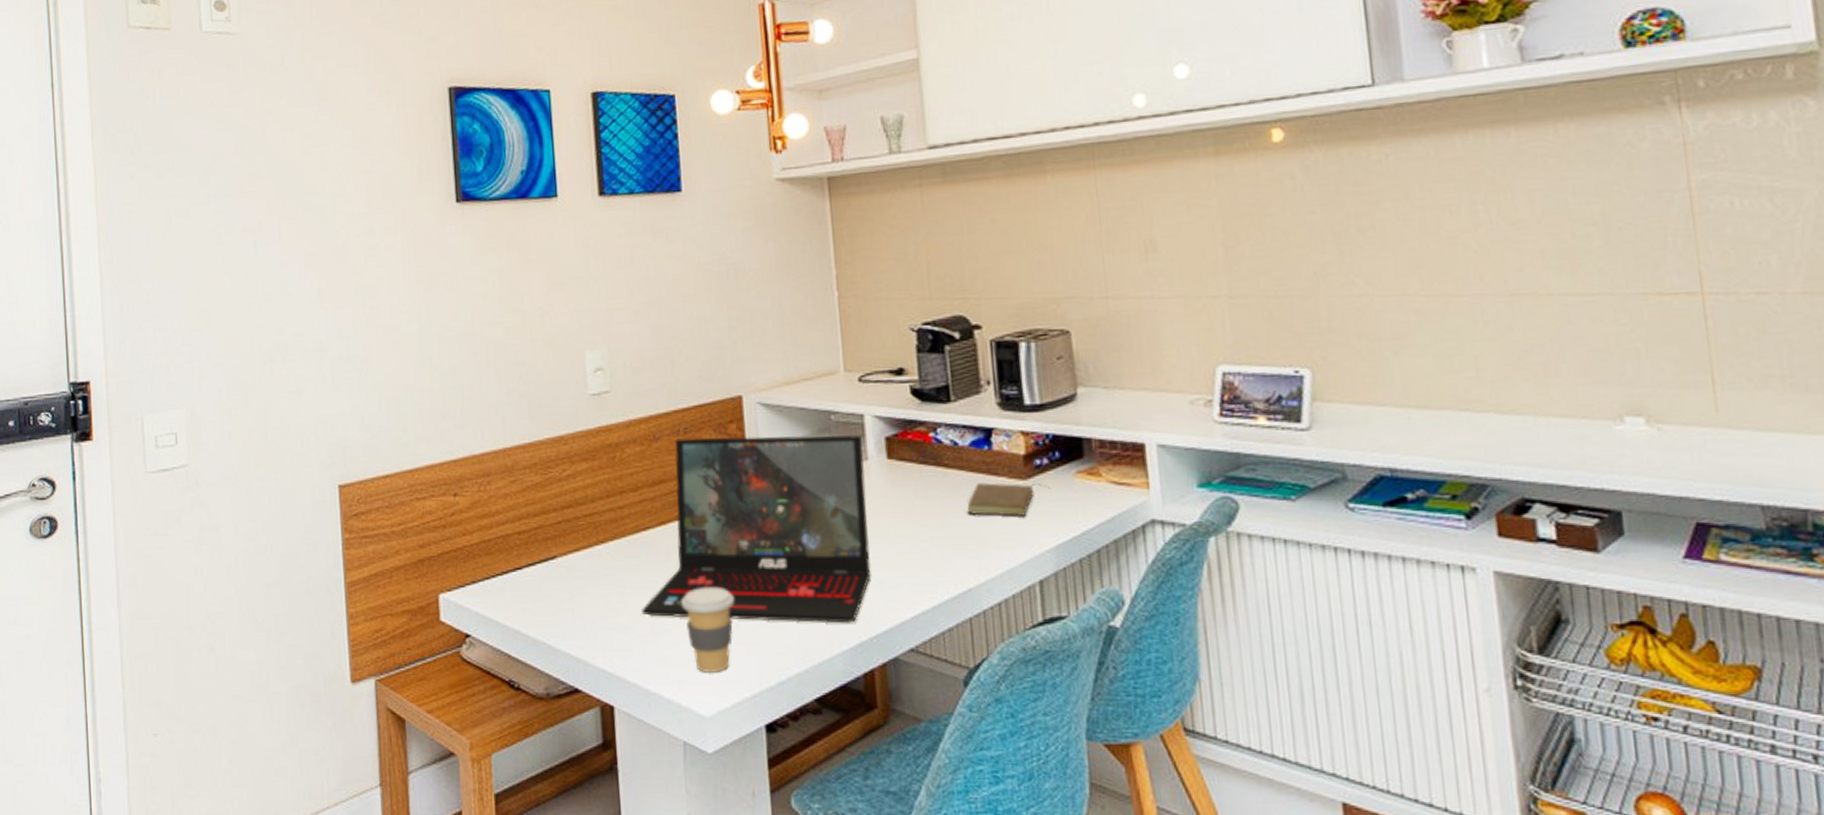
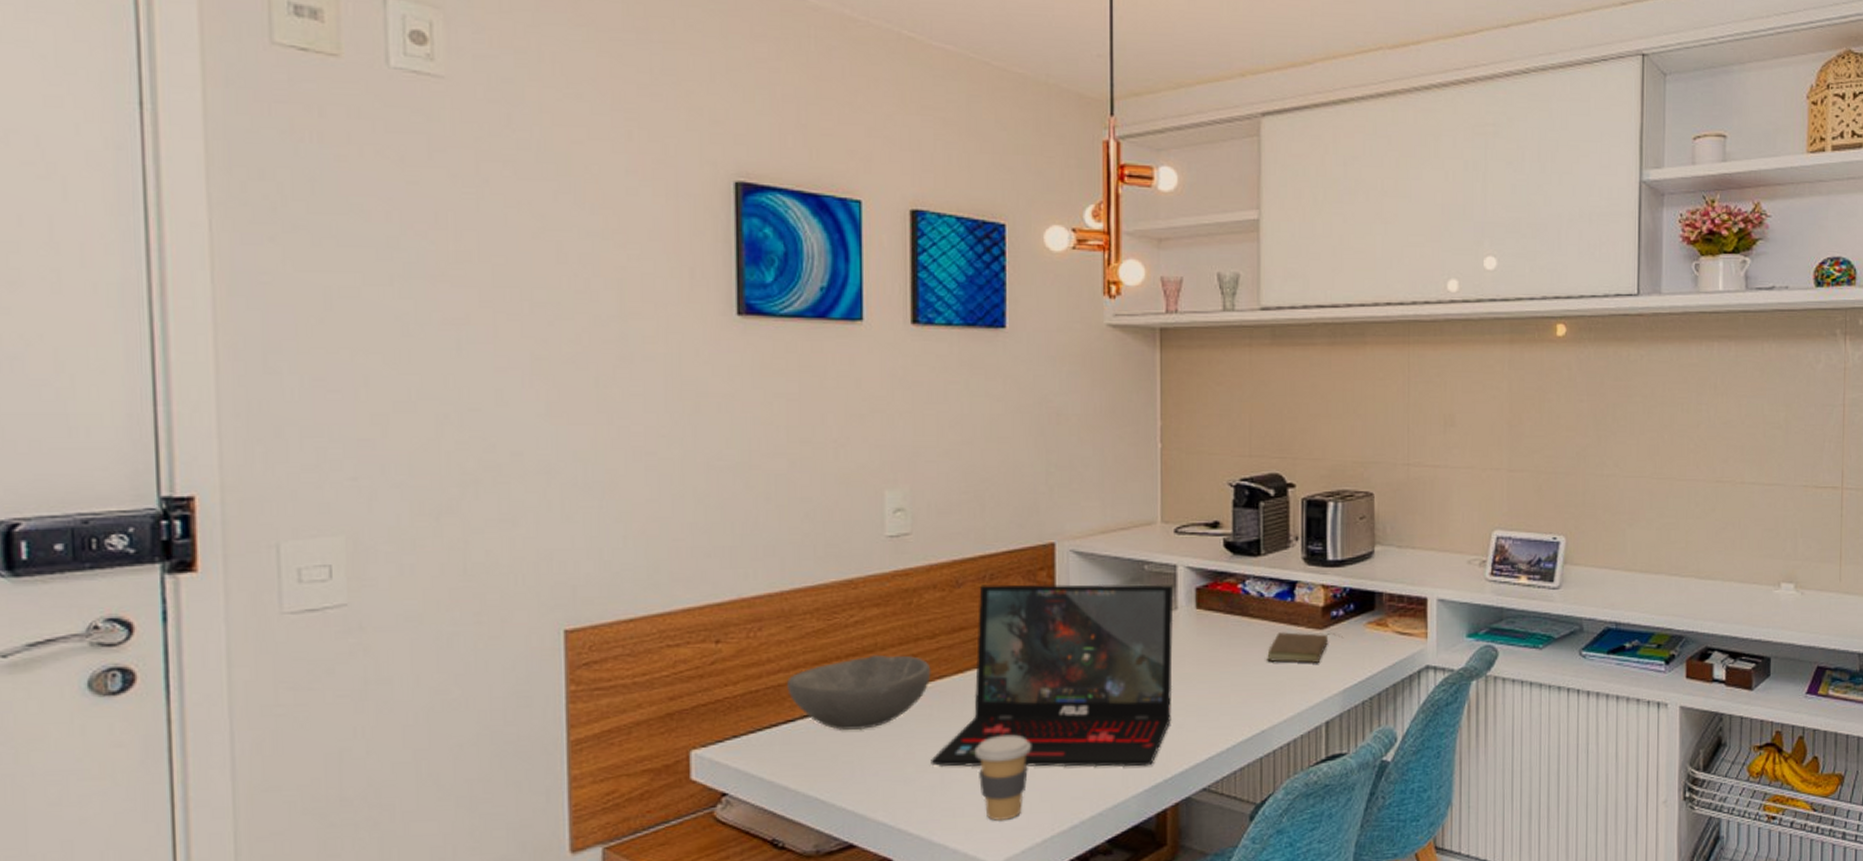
bowl: none [513,506,637,579] -> present [787,654,931,731]

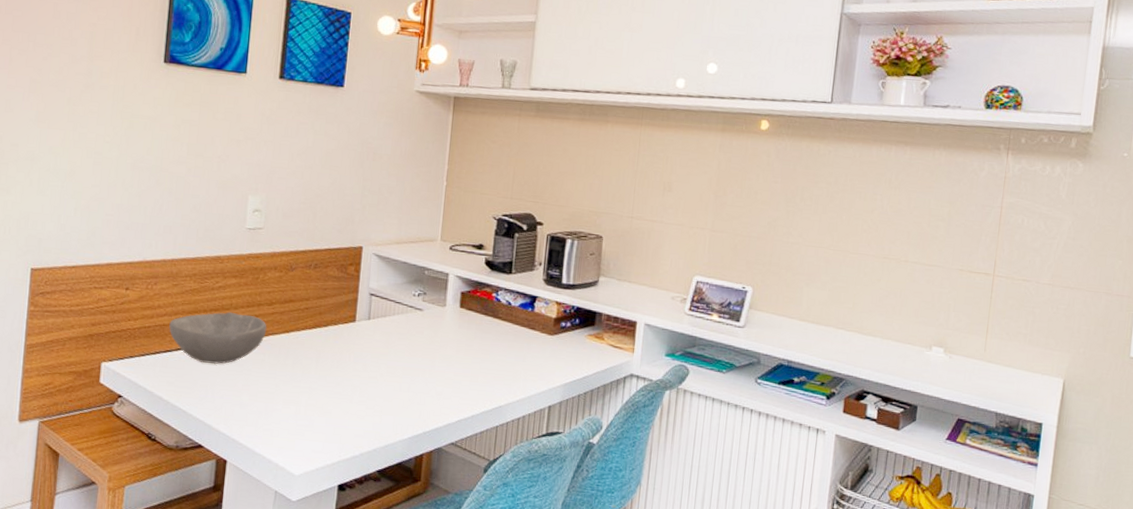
laptop: present [931,584,1174,767] -> none [260,271,445,420]
coffee cup: present [974,734,1031,822] -> none [290,382,331,445]
book: present [1267,632,1344,663] -> none [509,333,569,360]

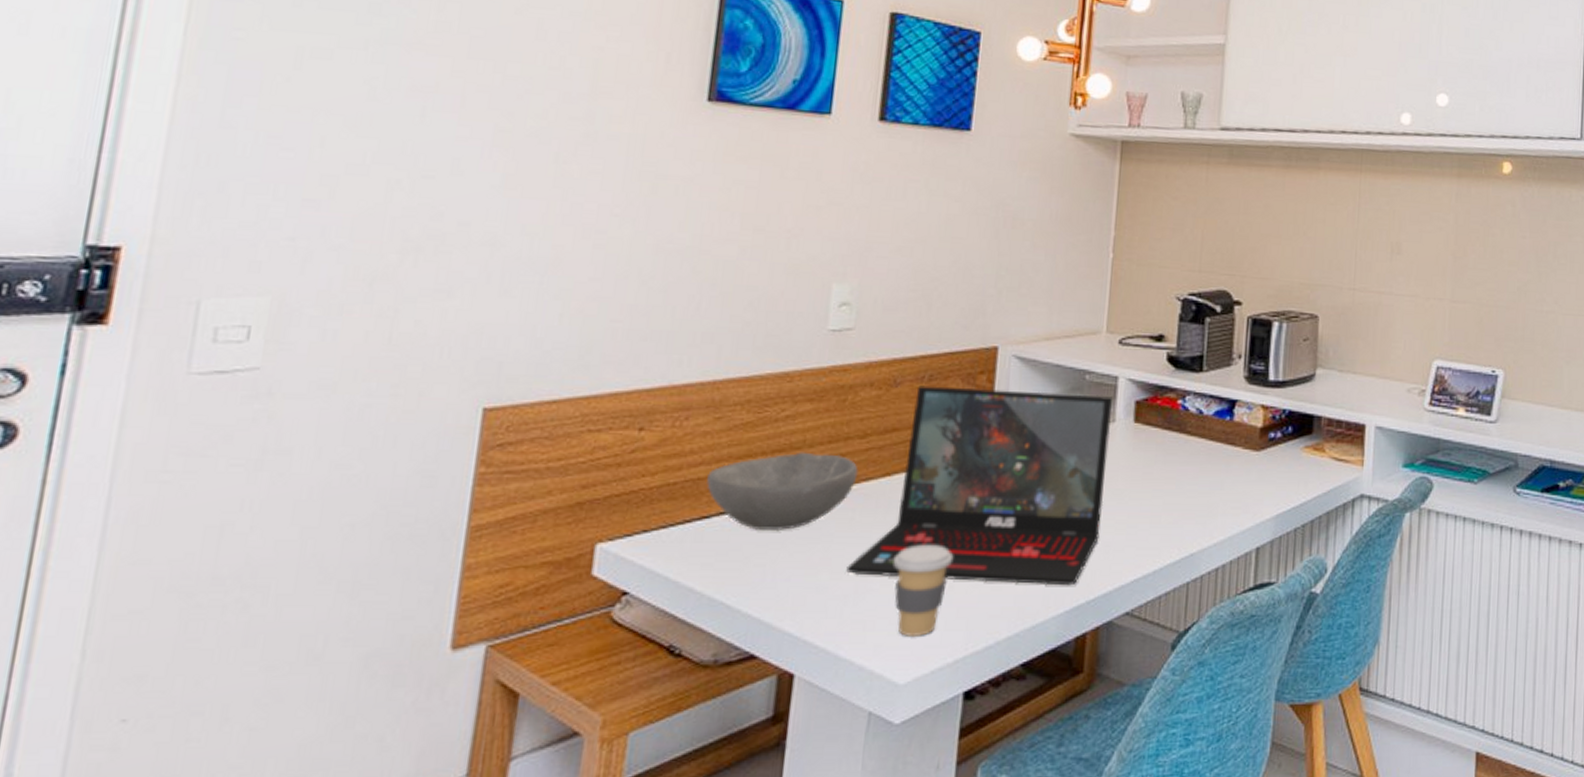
laptop: none [260,271,445,420] -> present [846,385,1114,586]
coffee cup: none [290,382,331,445] -> present [893,544,953,638]

